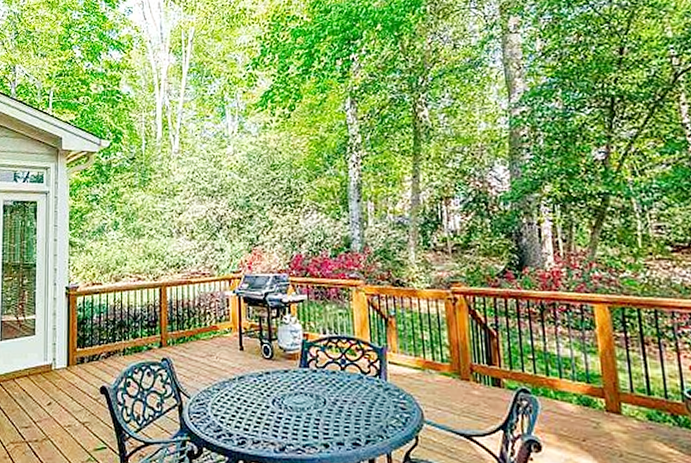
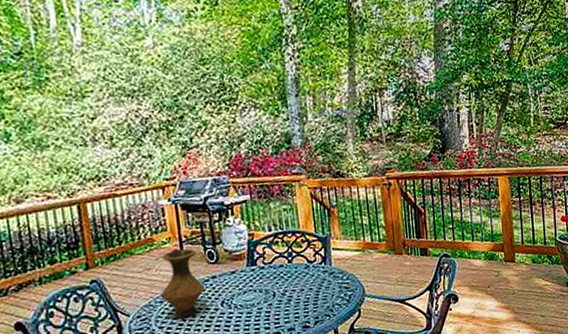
vase: none [218,339,259,409] -> present [160,248,206,318]

